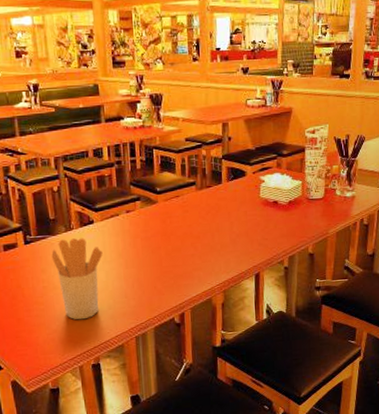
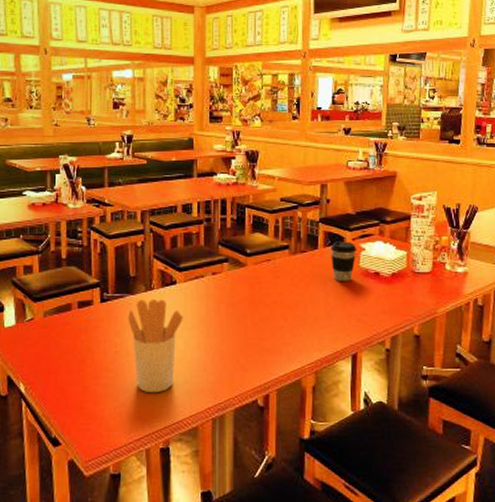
coffee cup: none [233,175,258,212] -> present [330,241,357,282]

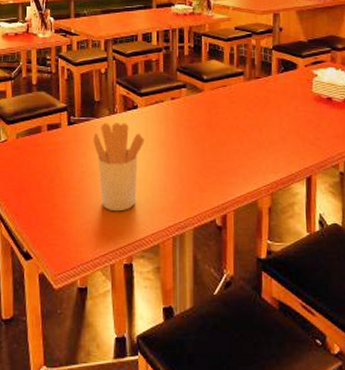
coffee cup: present [330,241,357,282] -> none [284,68,310,107]

